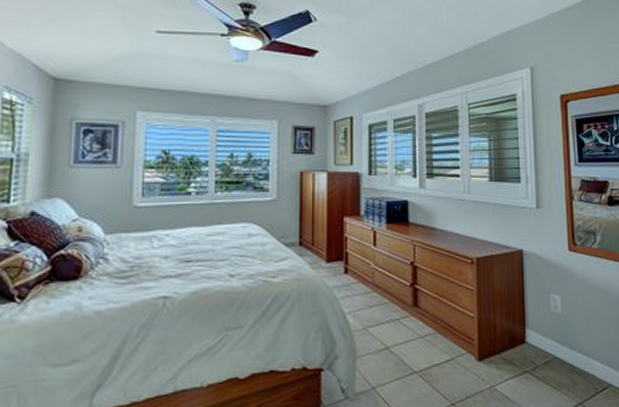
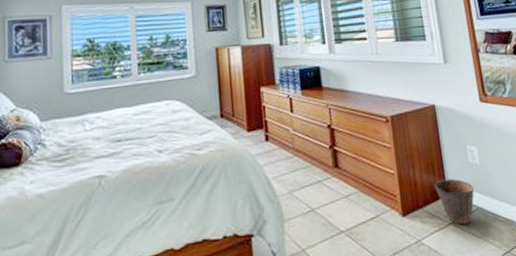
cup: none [514,326,554,374] -> present [434,178,475,226]

